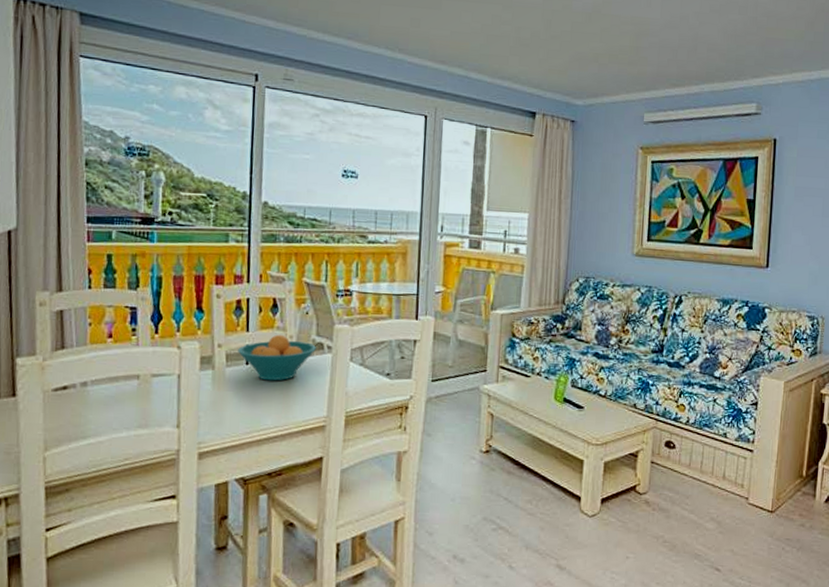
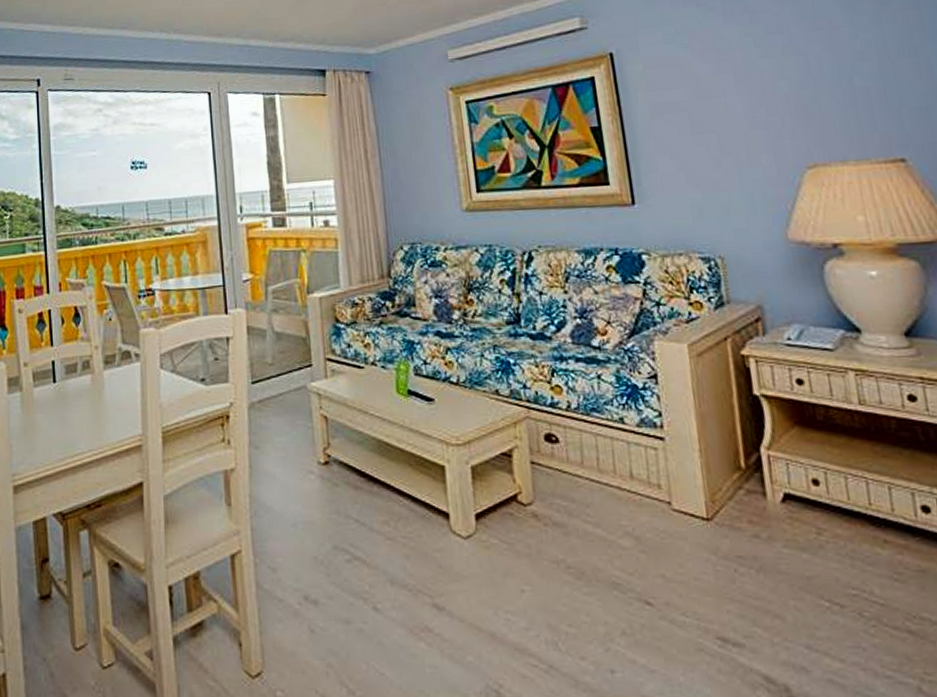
fruit bowl: present [238,334,316,381] -> none [44,346,123,399]

